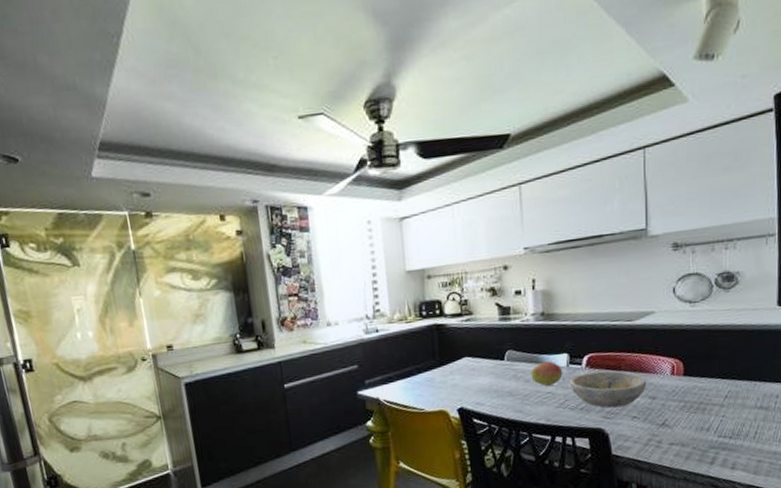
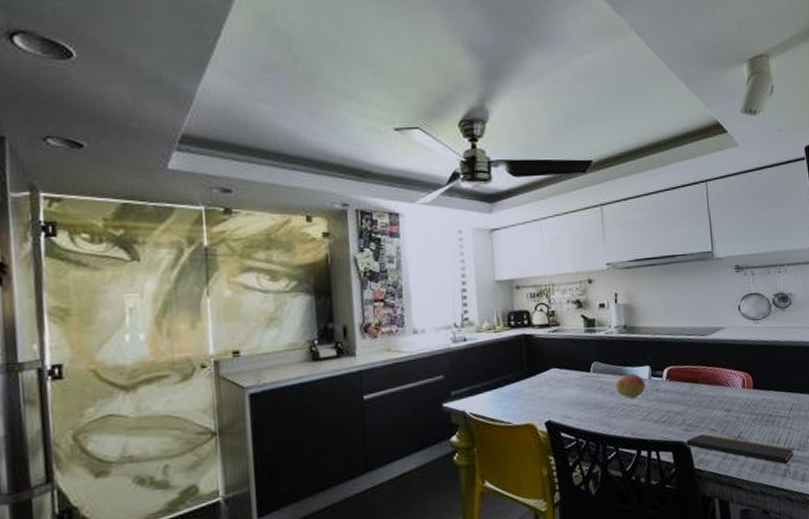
bowl: present [569,371,647,408] -> none [651,383,722,421]
notepad: none [604,421,725,462] -> present [686,434,794,474]

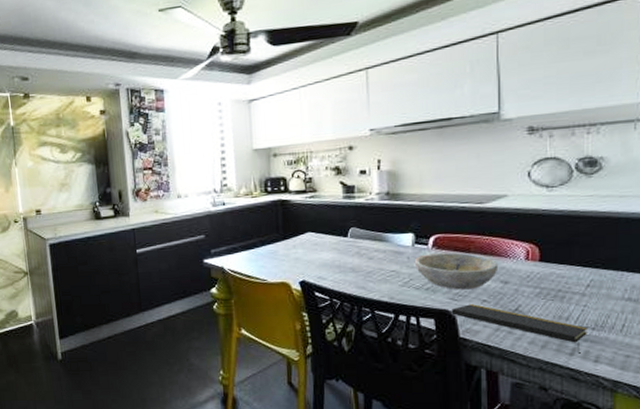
fruit: present [616,373,646,399] -> none [374,240,408,264]
bowl: none [651,383,722,421] -> present [414,252,499,290]

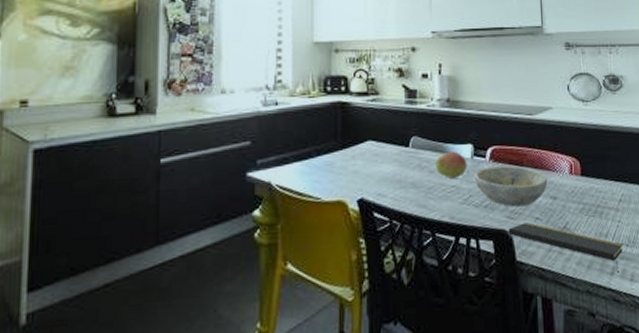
fruit: none [374,240,408,264] -> present [435,151,467,179]

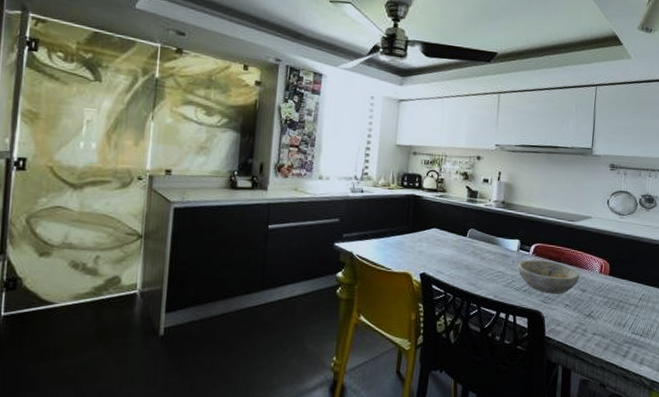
fruit: present [435,151,467,179] -> none [487,243,514,266]
notepad: present [508,222,623,273] -> none [541,307,637,356]

